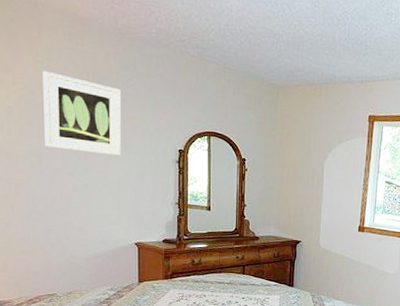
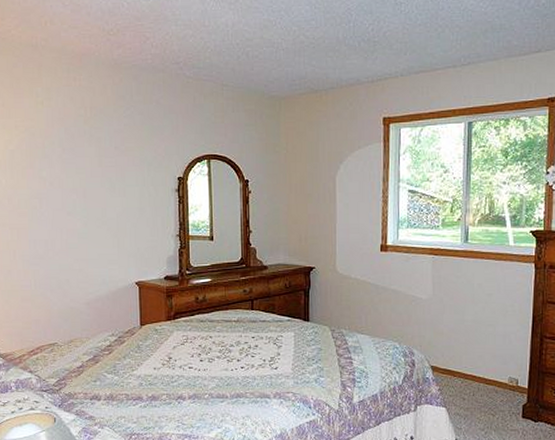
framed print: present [42,70,122,156] -> none [43,110,120,190]

